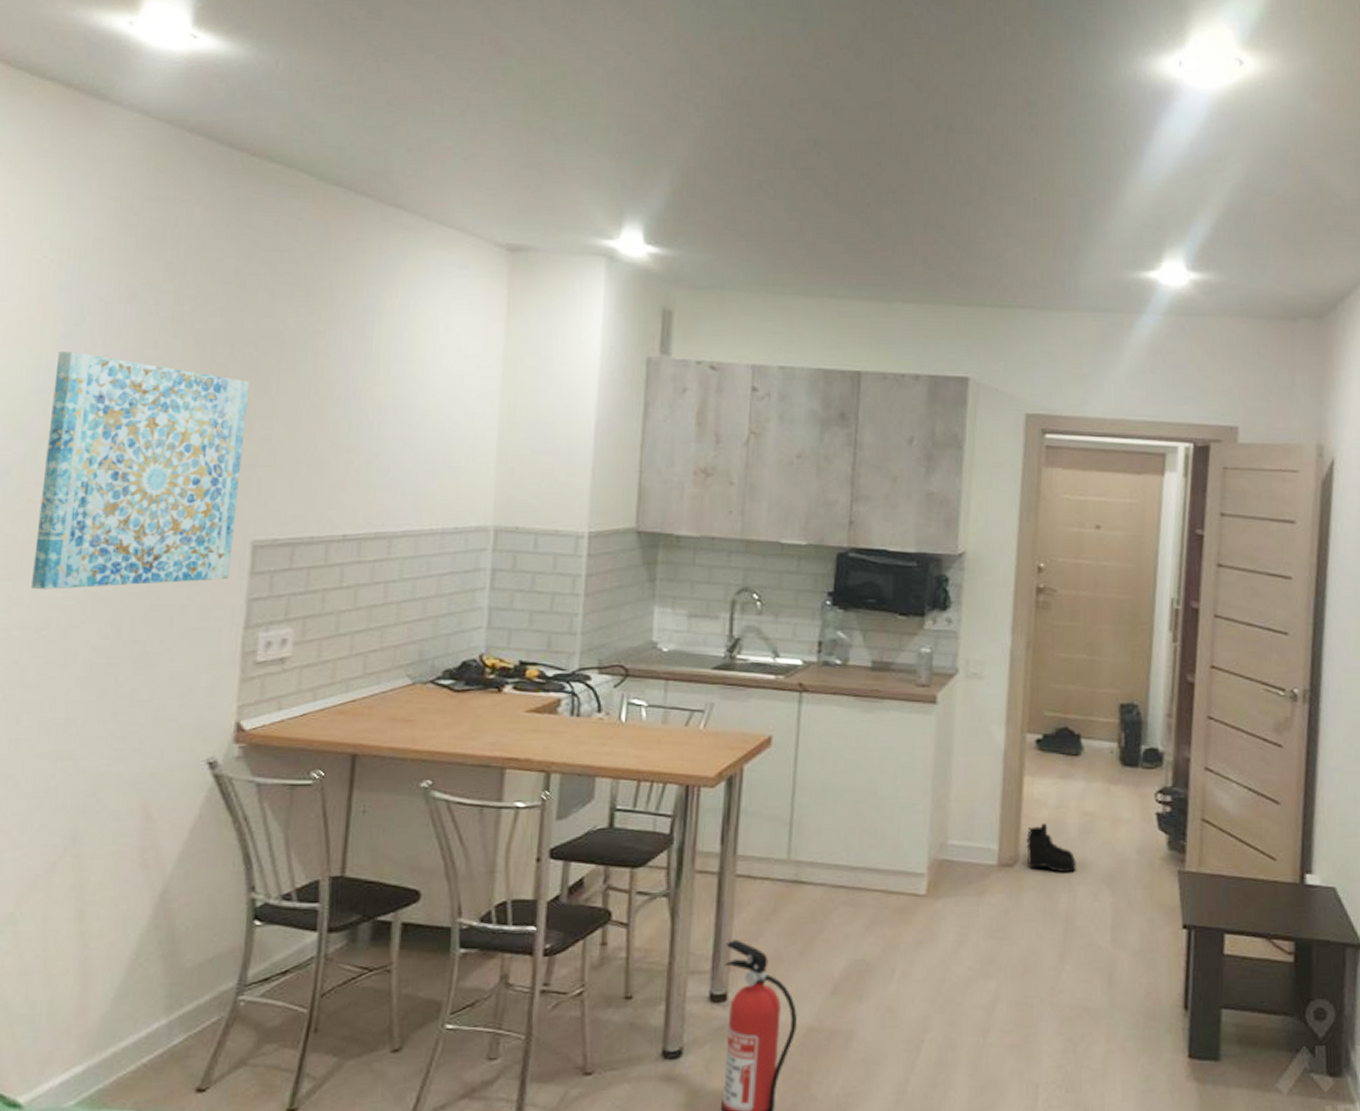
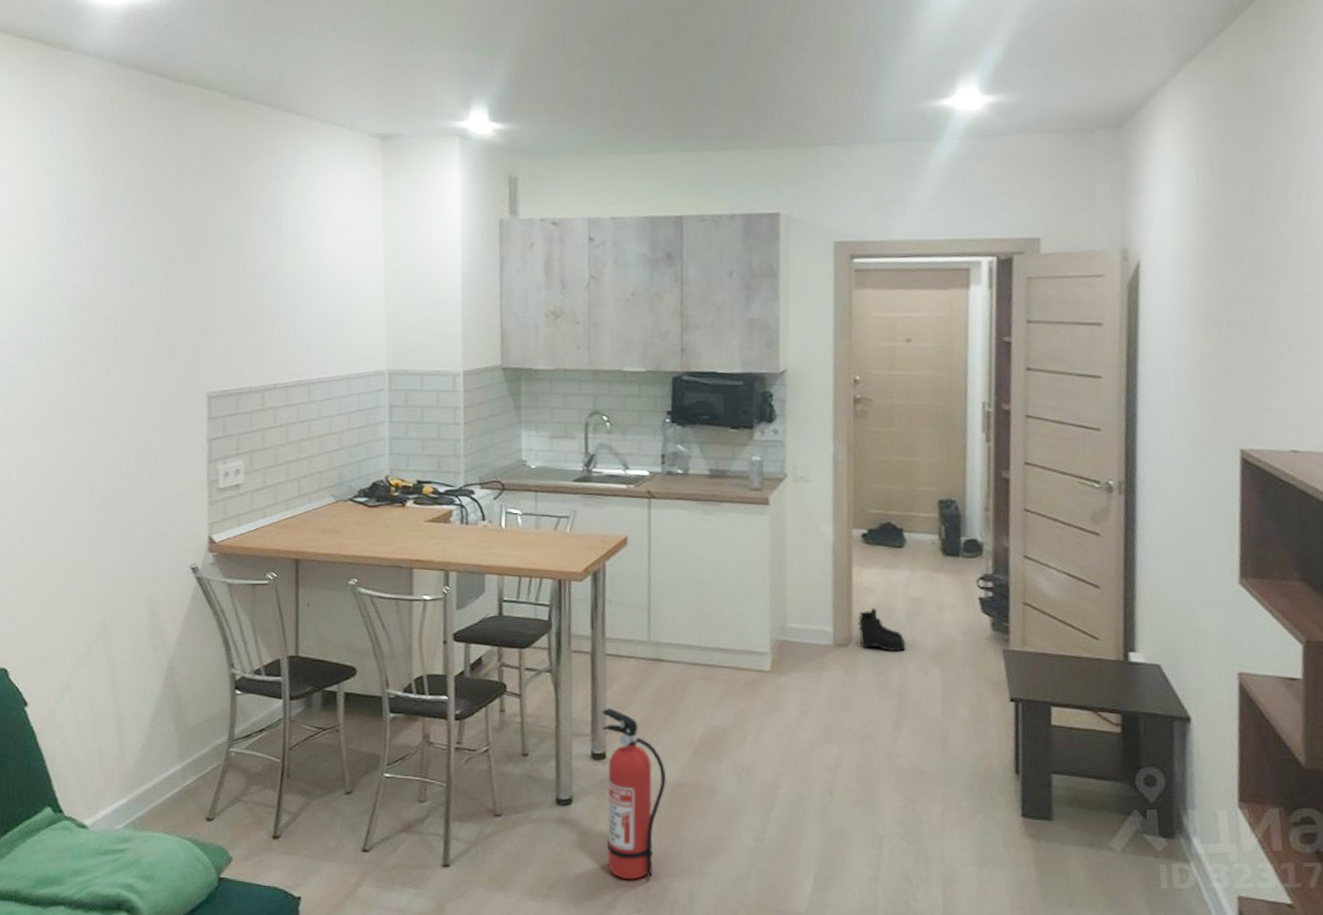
wall art: present [31,352,250,590] -> none [55,252,194,439]

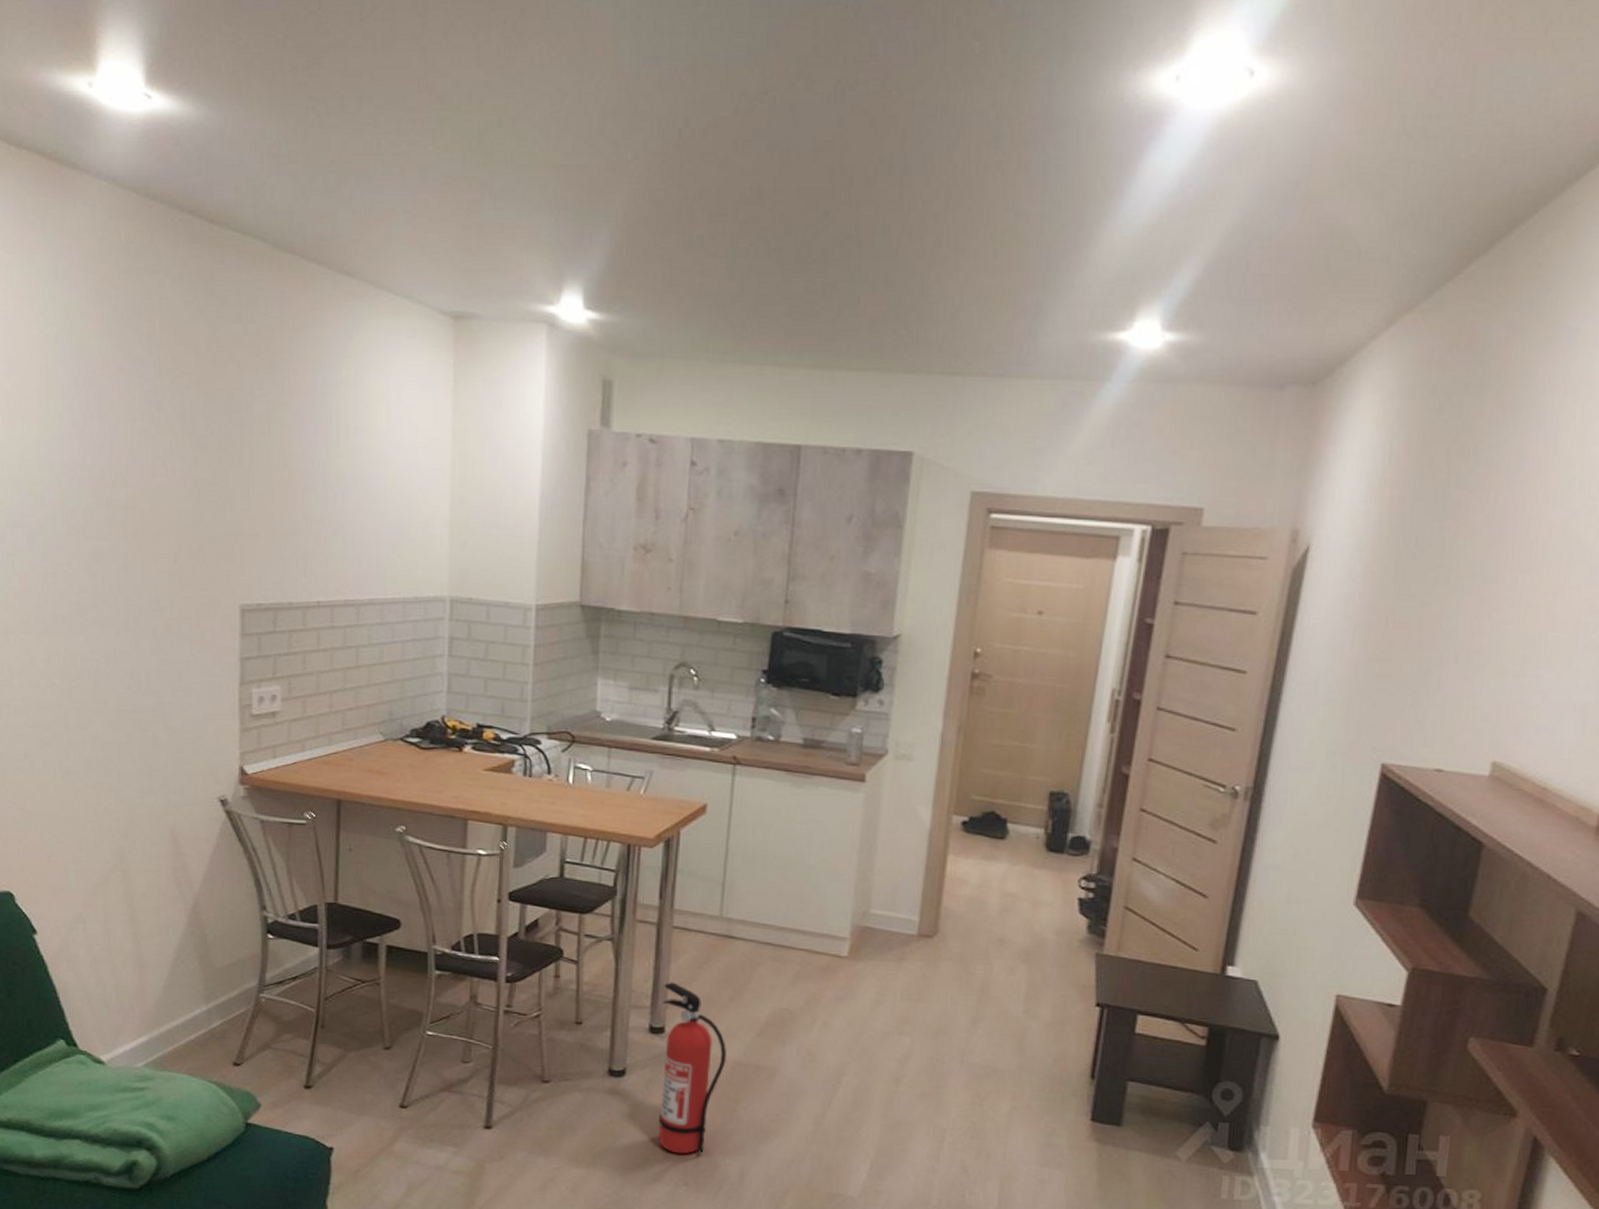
boots: present [857,608,906,652] -> none [945,900,995,947]

